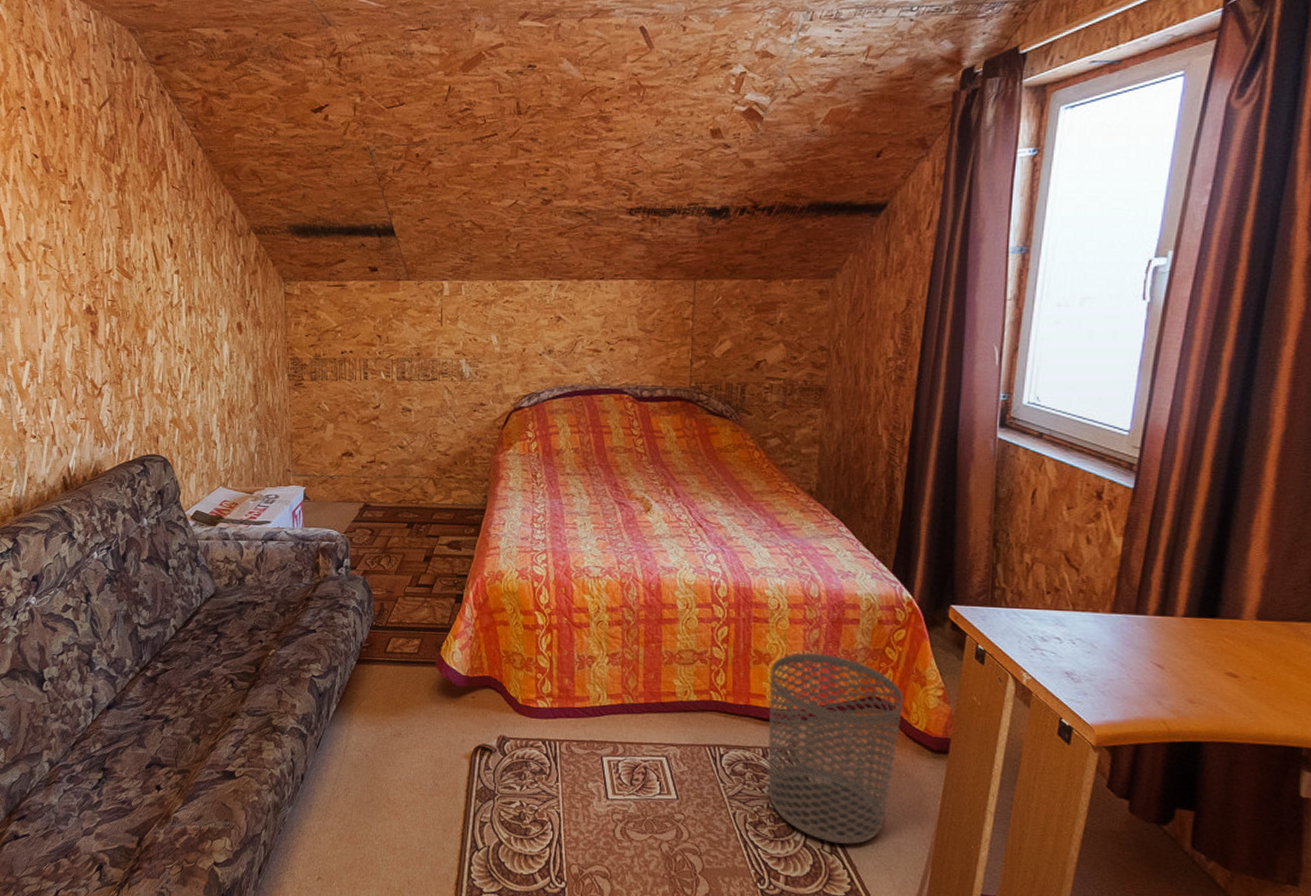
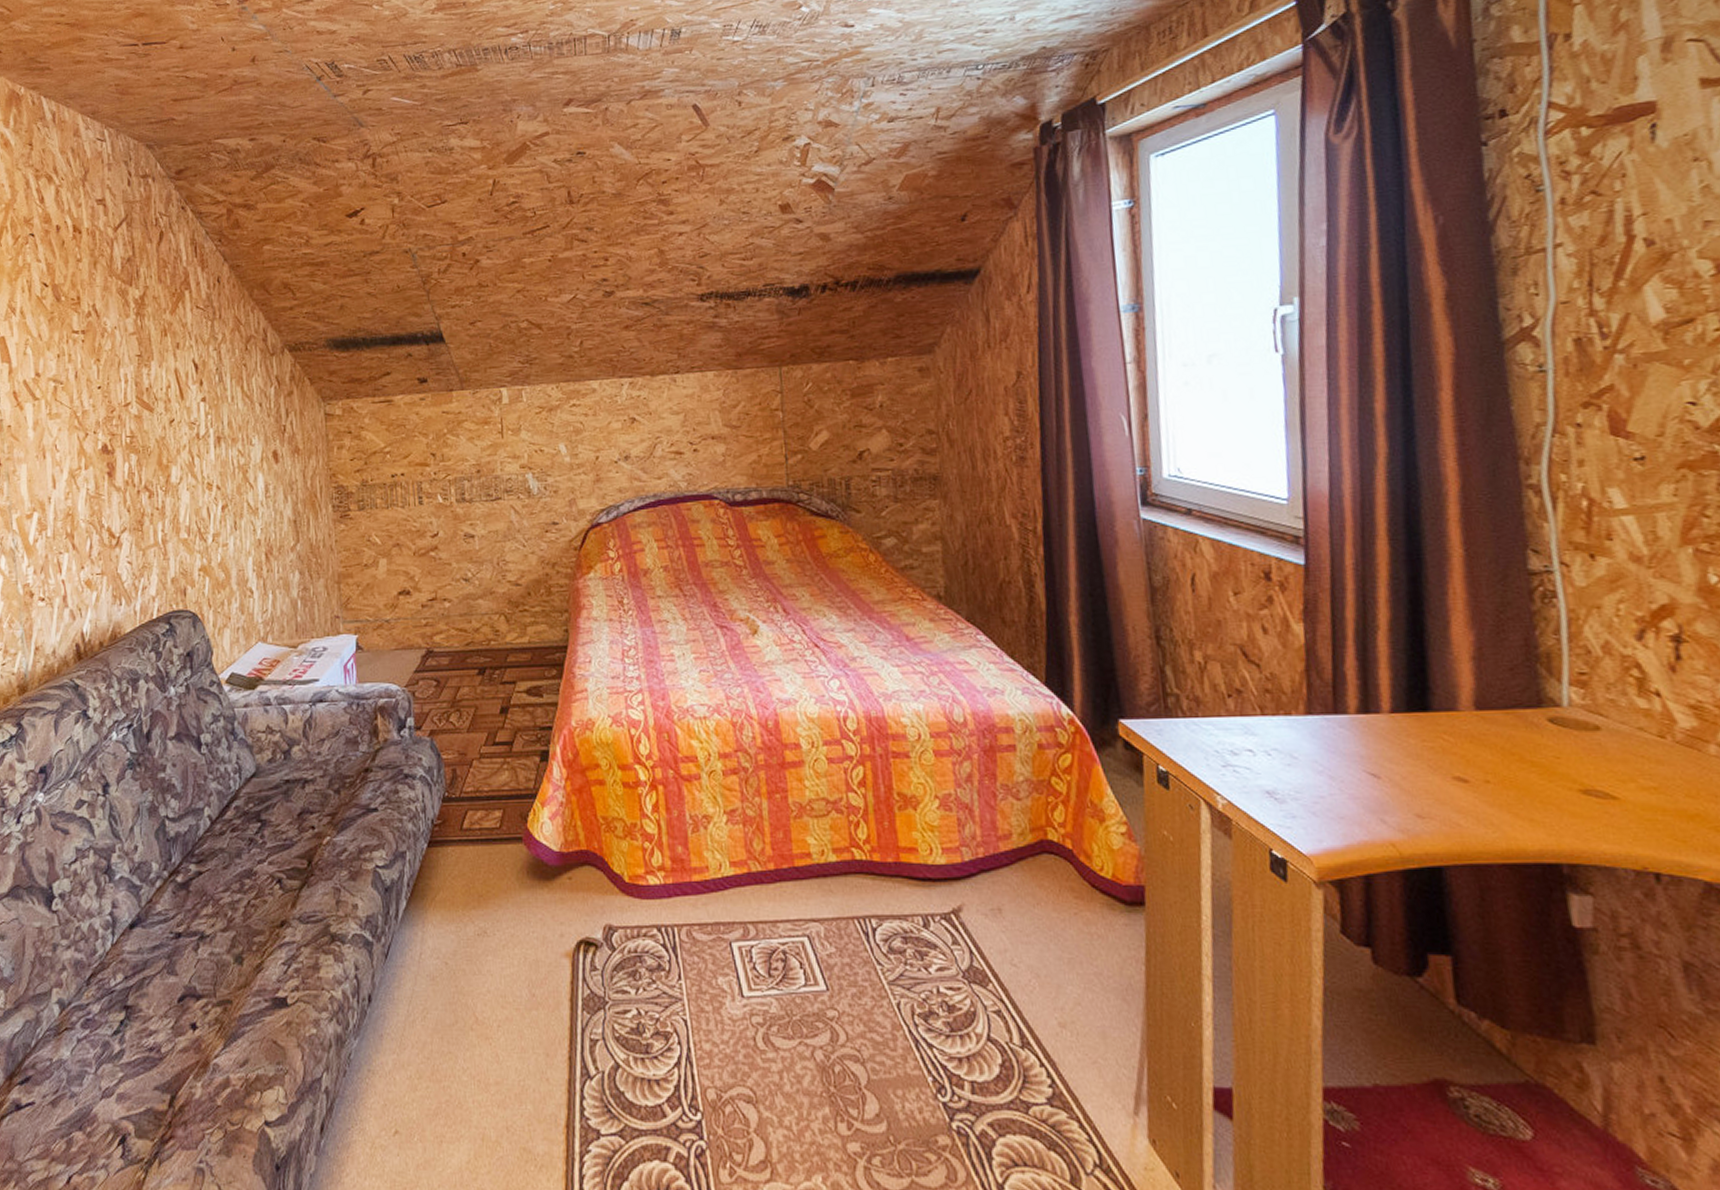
waste bin: present [767,653,903,844] -> none [920,791,1083,1033]

